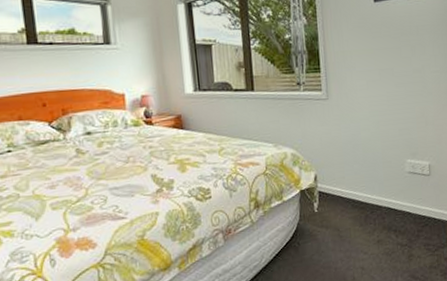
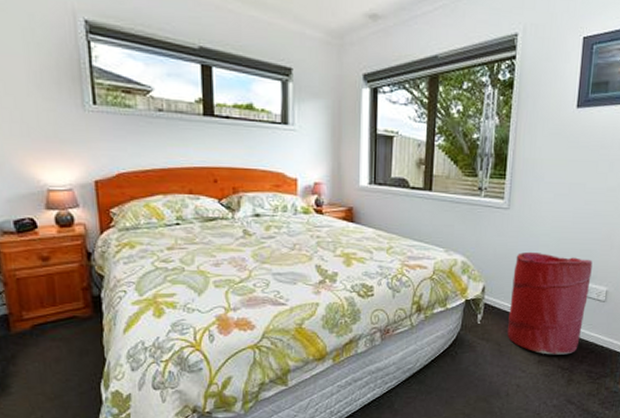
laundry hamper: none [341,136,414,234] -> present [507,251,593,355]

